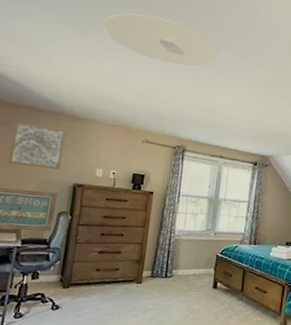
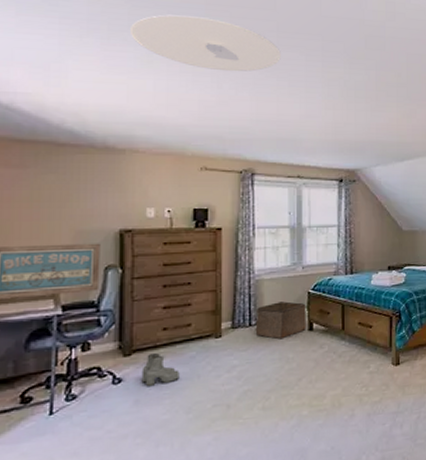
wall art: present [9,121,67,169] -> none [31,161,102,215]
boots: none [74,289,105,317] -> present [141,353,180,387]
storage bin: none [169,260,214,292] -> present [255,301,306,340]

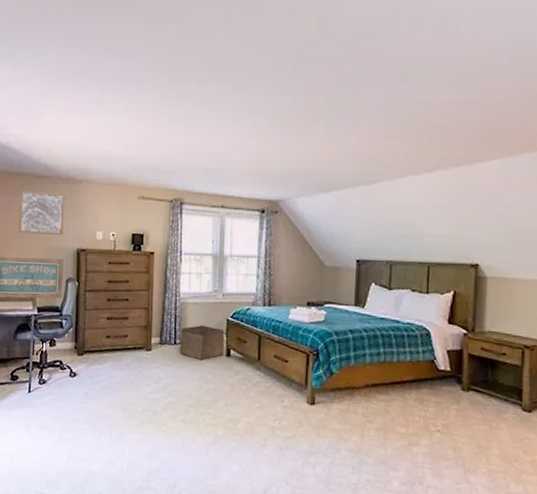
wall art: none [31,161,102,215] -> present [19,190,66,235]
ceiling light: present [131,14,281,72] -> none [88,57,210,107]
boots: present [141,353,180,387] -> none [90,356,118,384]

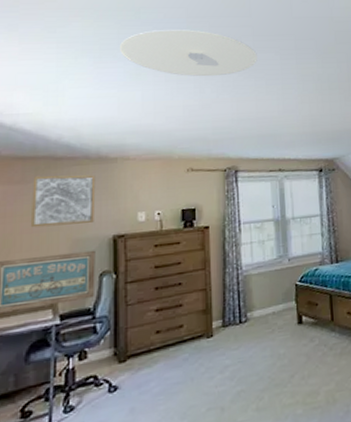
ceiling light: none [88,57,210,107] -> present [120,29,257,77]
storage bin: present [179,325,225,361] -> none [245,295,296,335]

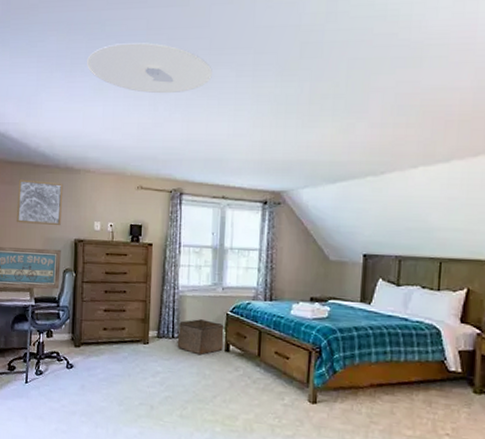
storage bin: none [245,295,296,335] -> present [177,319,224,355]

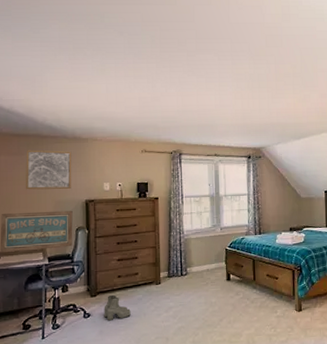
ceiling light: present [87,42,212,94] -> none [89,32,199,74]
boots: none [87,348,115,377] -> present [104,295,131,321]
storage bin: present [177,319,224,355] -> none [185,256,225,287]

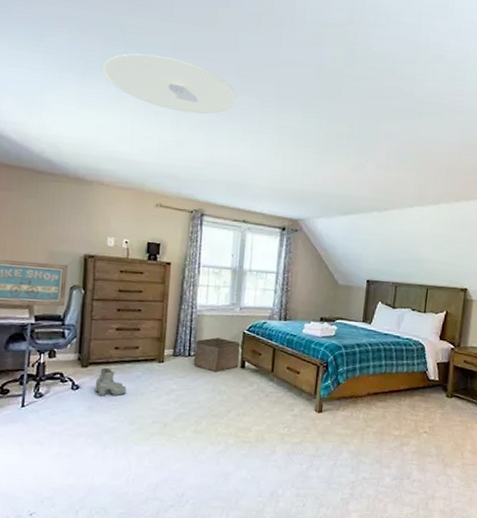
wall art: present [26,150,72,190] -> none [14,185,72,239]
ceiling light: none [89,32,199,74] -> present [103,53,238,114]
storage bin: none [185,256,225,287] -> present [193,337,241,372]

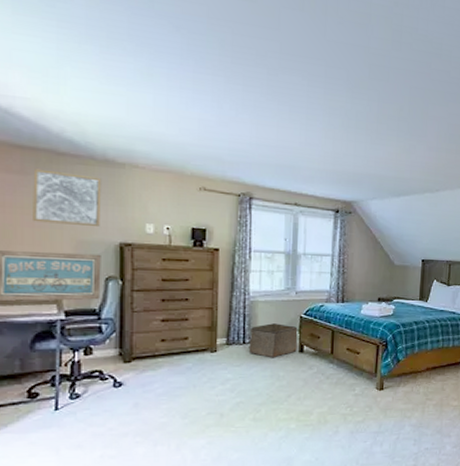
wall art: none [14,185,72,239] -> present [33,169,102,226]
boots: present [95,368,127,397] -> none [141,362,177,392]
ceiling light: present [103,53,238,114] -> none [130,25,283,93]

